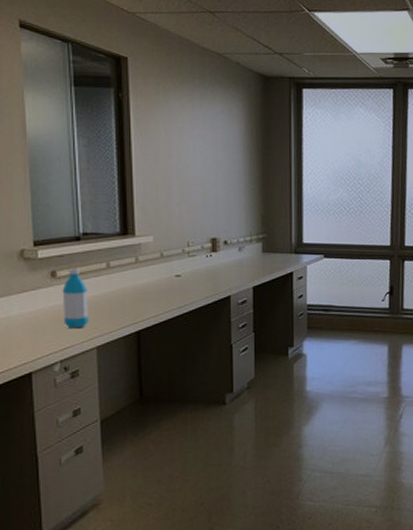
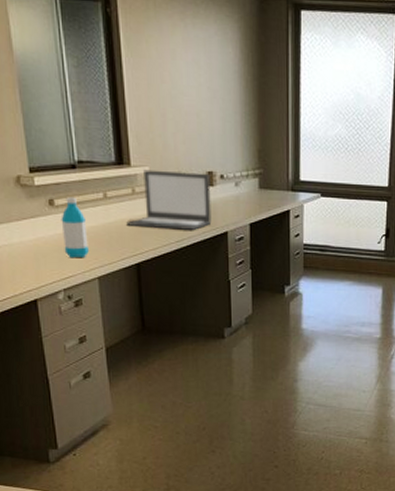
laptop: none [128,239,214,296] -> present [126,169,212,230]

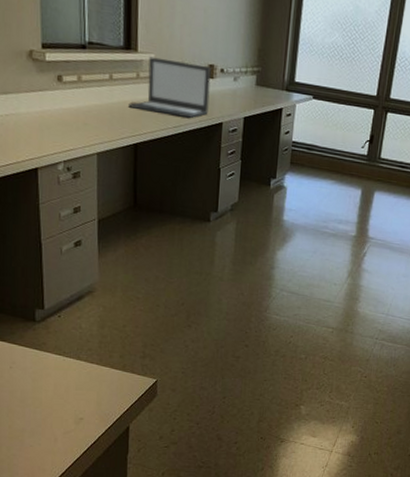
water bottle: present [61,197,89,258] -> none [67,75,91,133]

